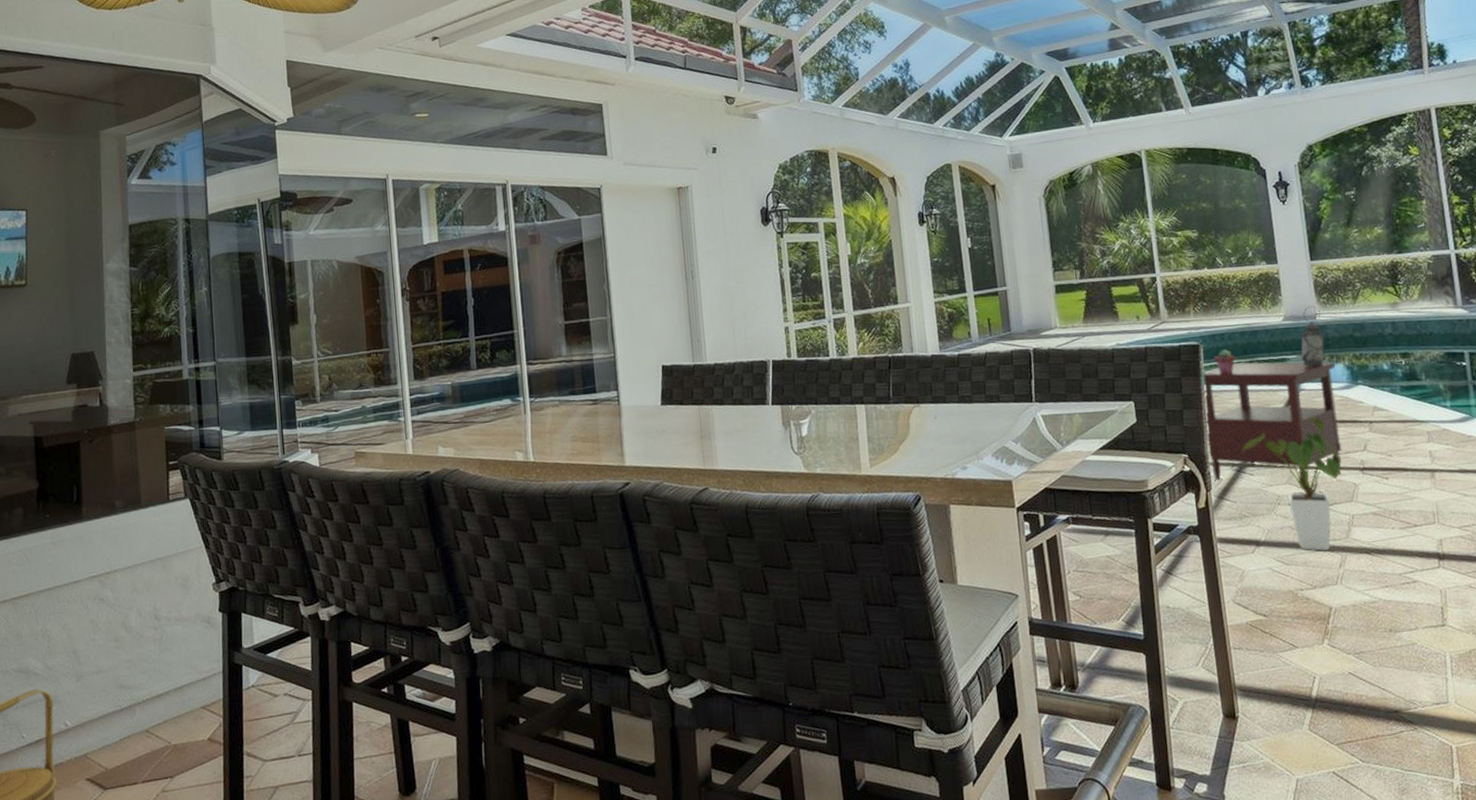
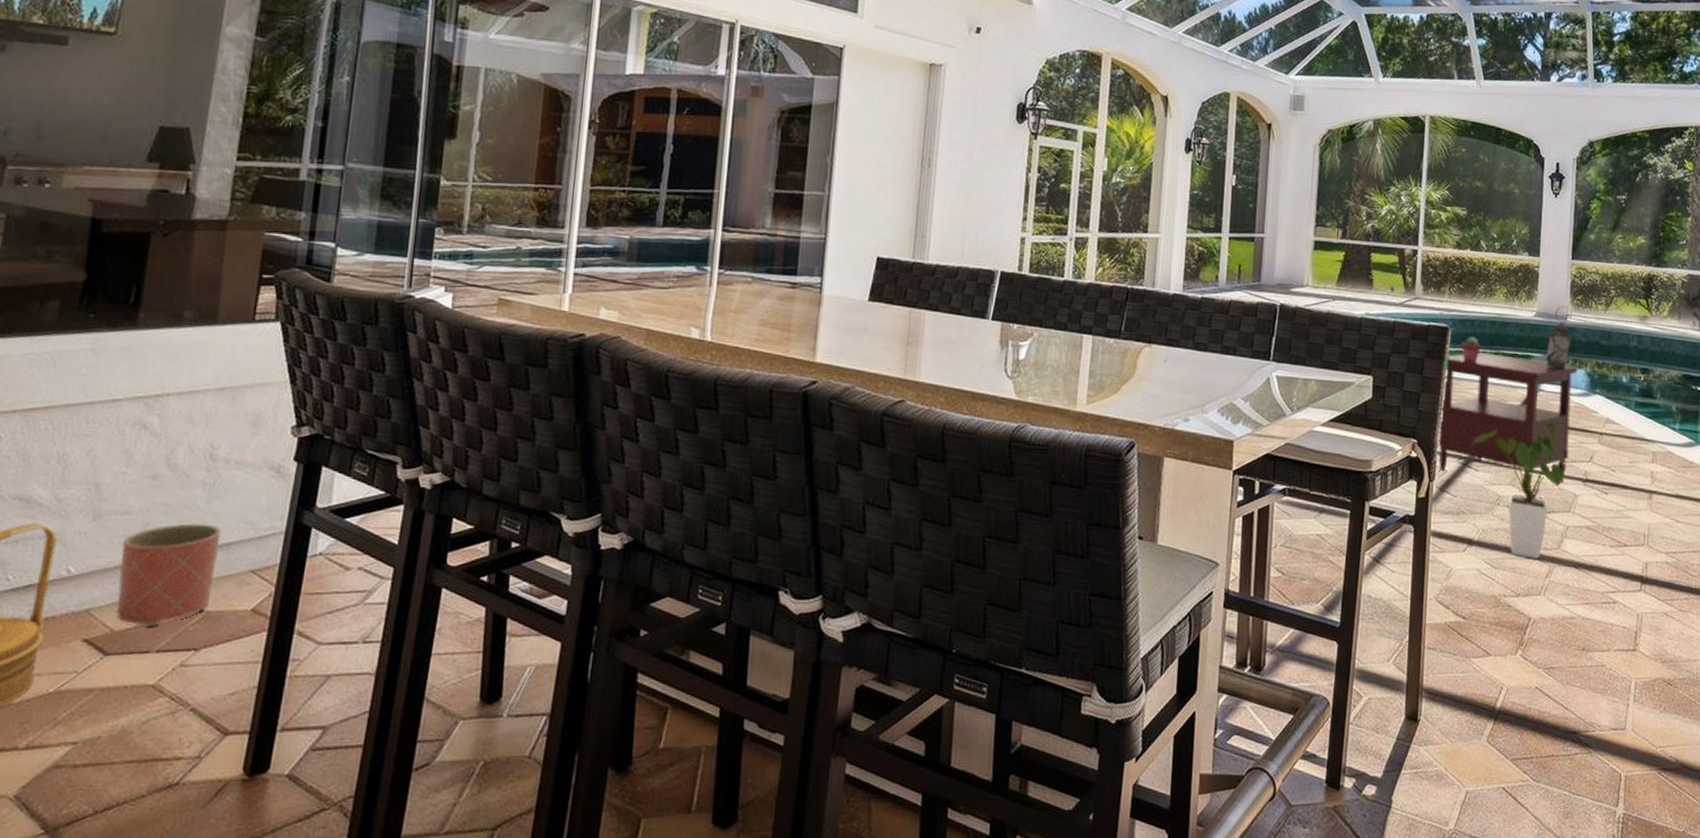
planter: none [102,673,175,763] -> present [117,523,222,626]

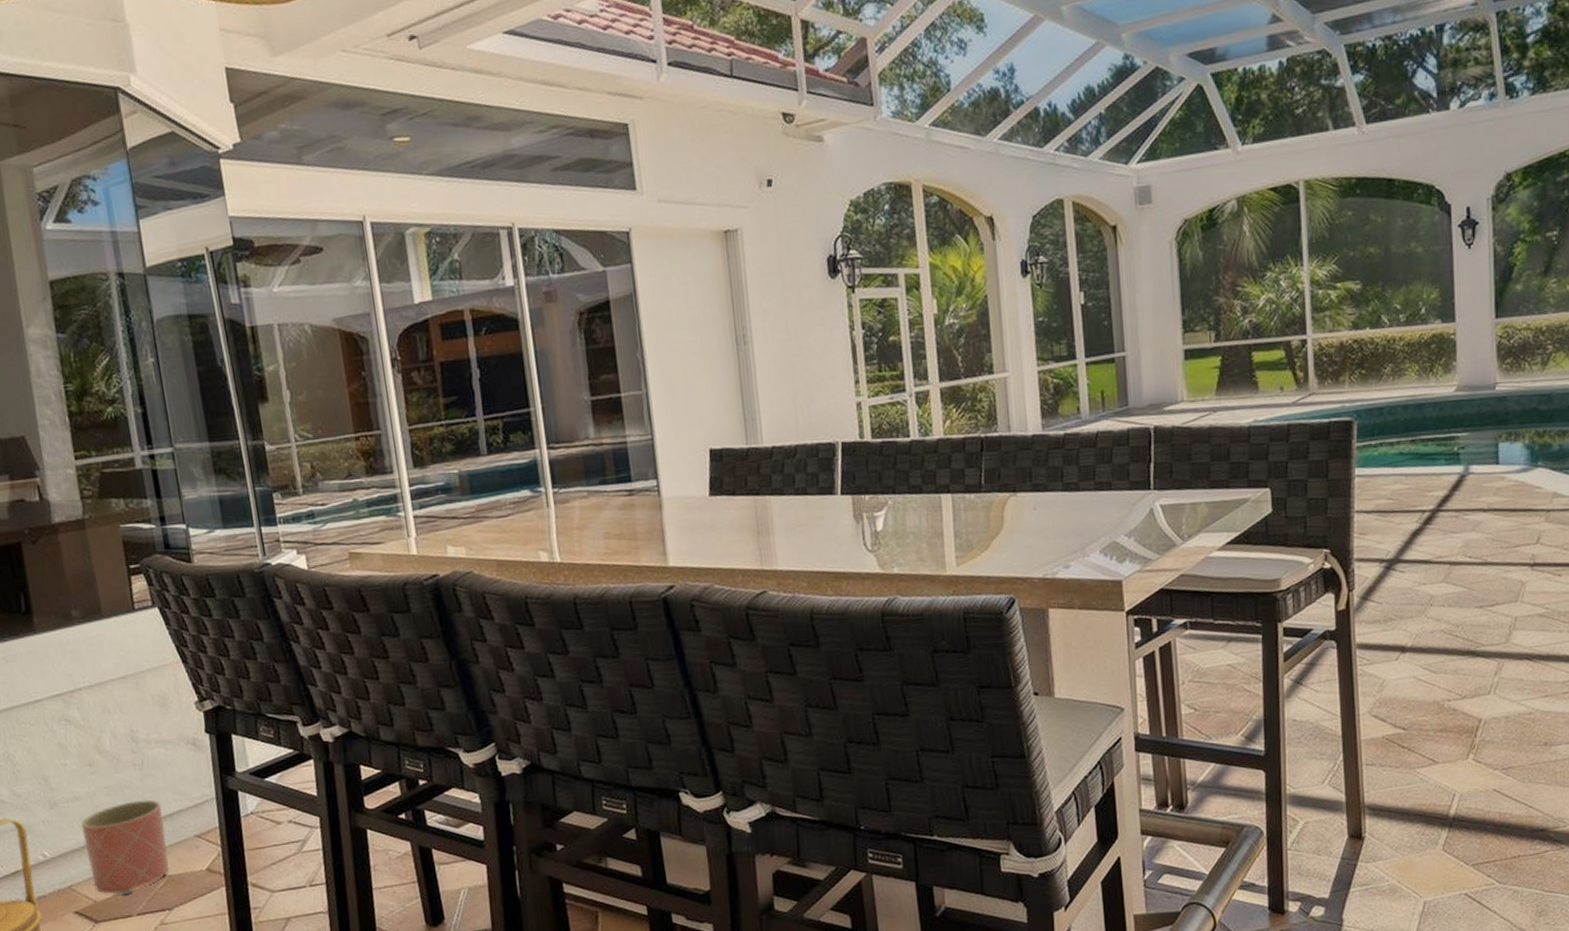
side table: present [1438,353,1577,491] -> none [1352,439,1512,585]
potted succulent: present [1461,336,1482,363] -> none [1370,426,1395,456]
house plant: present [1472,418,1567,558] -> none [1395,504,1510,657]
lantern: present [1545,306,1572,370] -> none [1472,373,1503,447]

